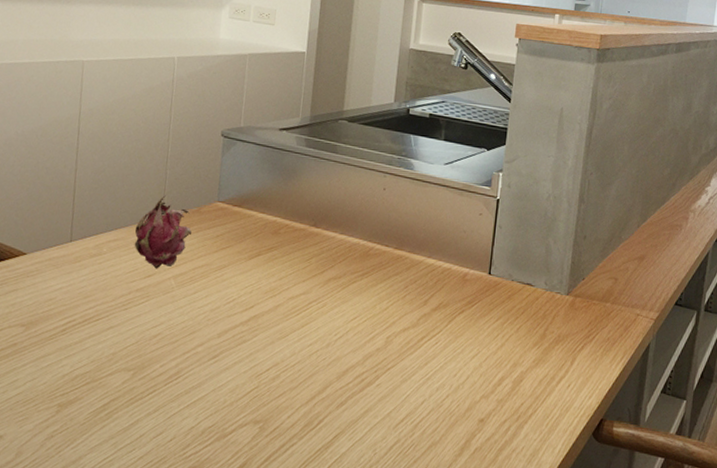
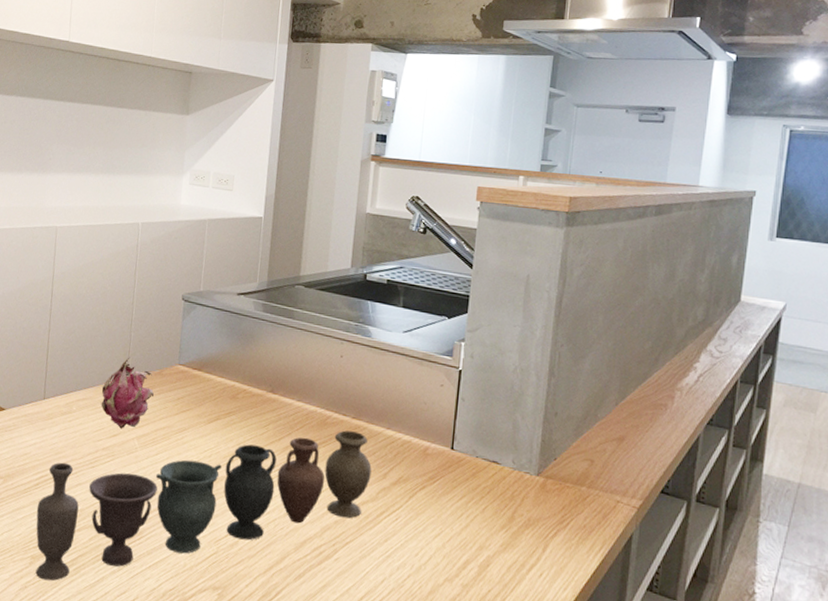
vase: none [63,261,413,428] -> present [35,430,372,581]

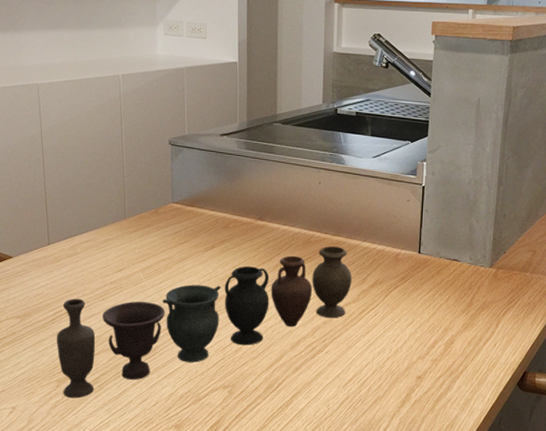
fruit: present [101,357,154,429] -> none [102,200,152,264]

